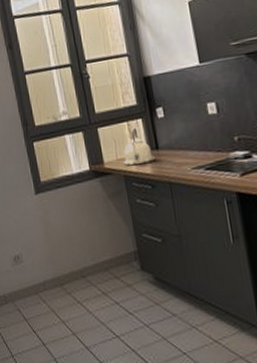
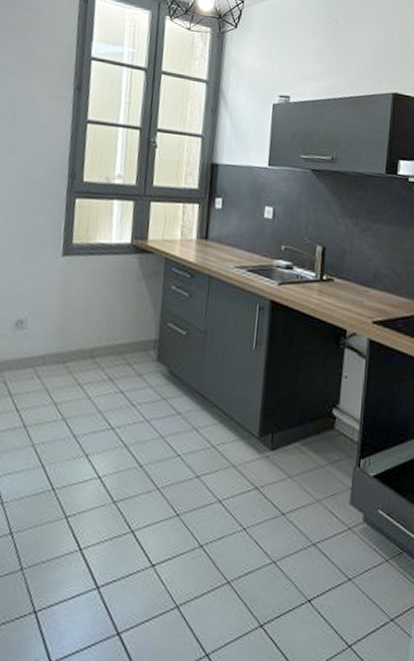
kettle: present [124,128,155,166] -> none [169,212,201,251]

